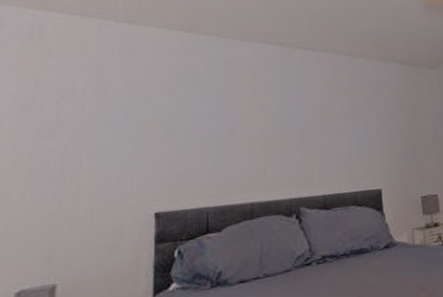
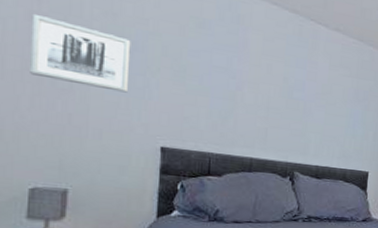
wall art: none [22,106,122,167] -> present [30,13,131,93]

